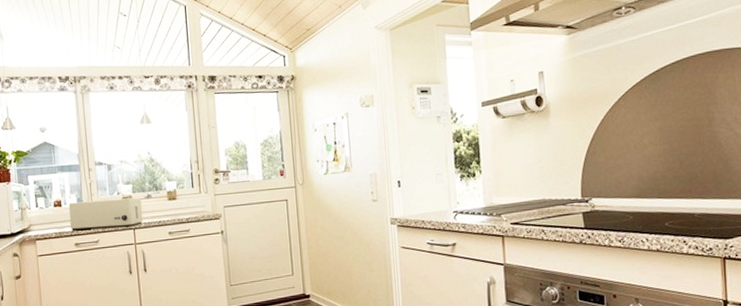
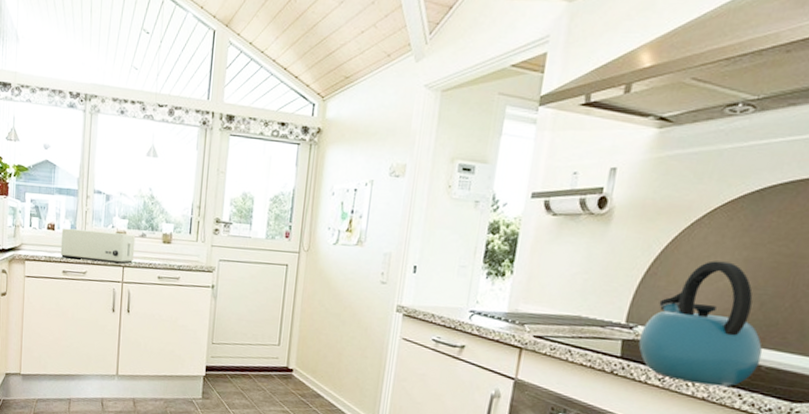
kettle: none [595,133,693,239] -> present [638,260,763,387]

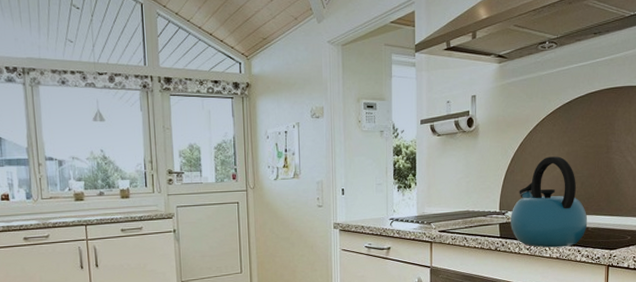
toaster: present [60,228,136,265] -> none [16,194,96,225]

